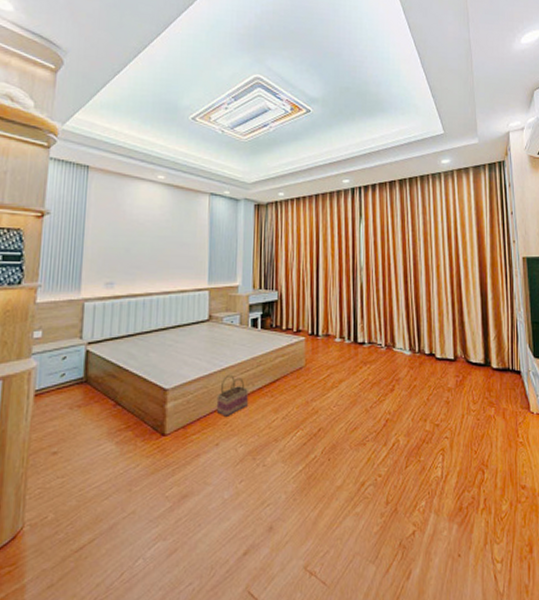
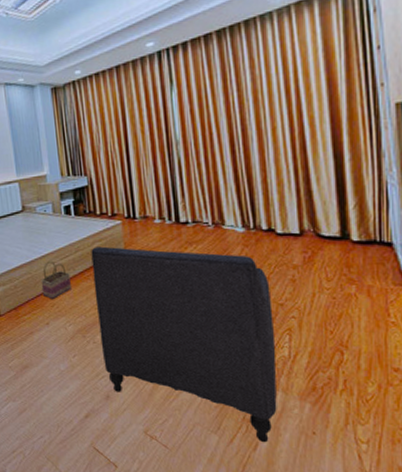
armchair: none [270,362,431,570] -> present [91,246,277,443]

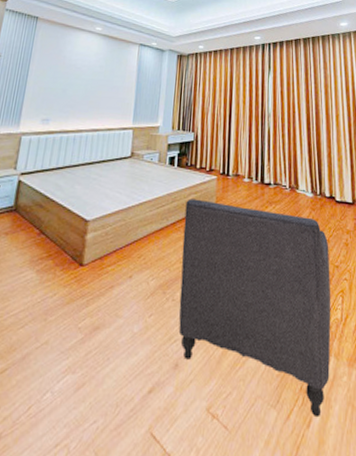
basket: present [40,260,71,299] -> none [132,209,163,249]

